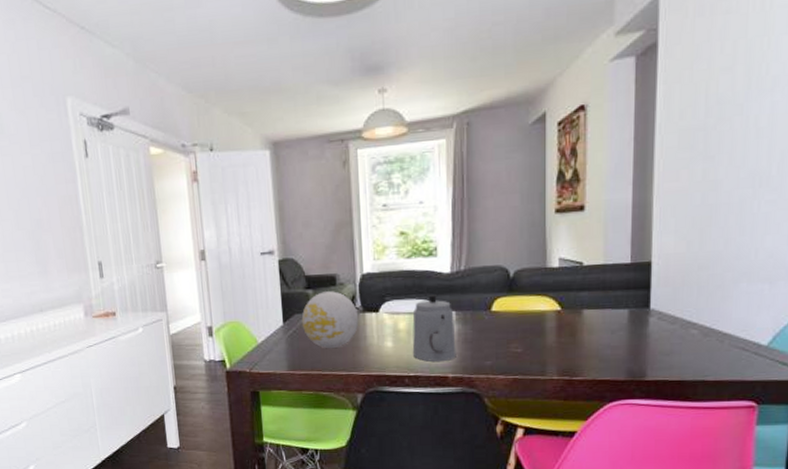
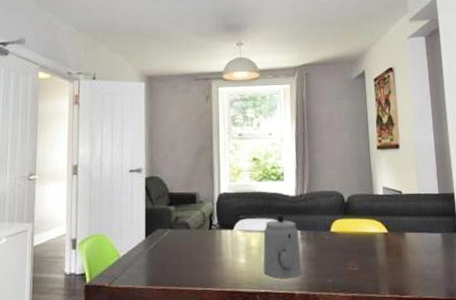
decorative ball: present [301,291,359,348] -> none [163,208,216,263]

